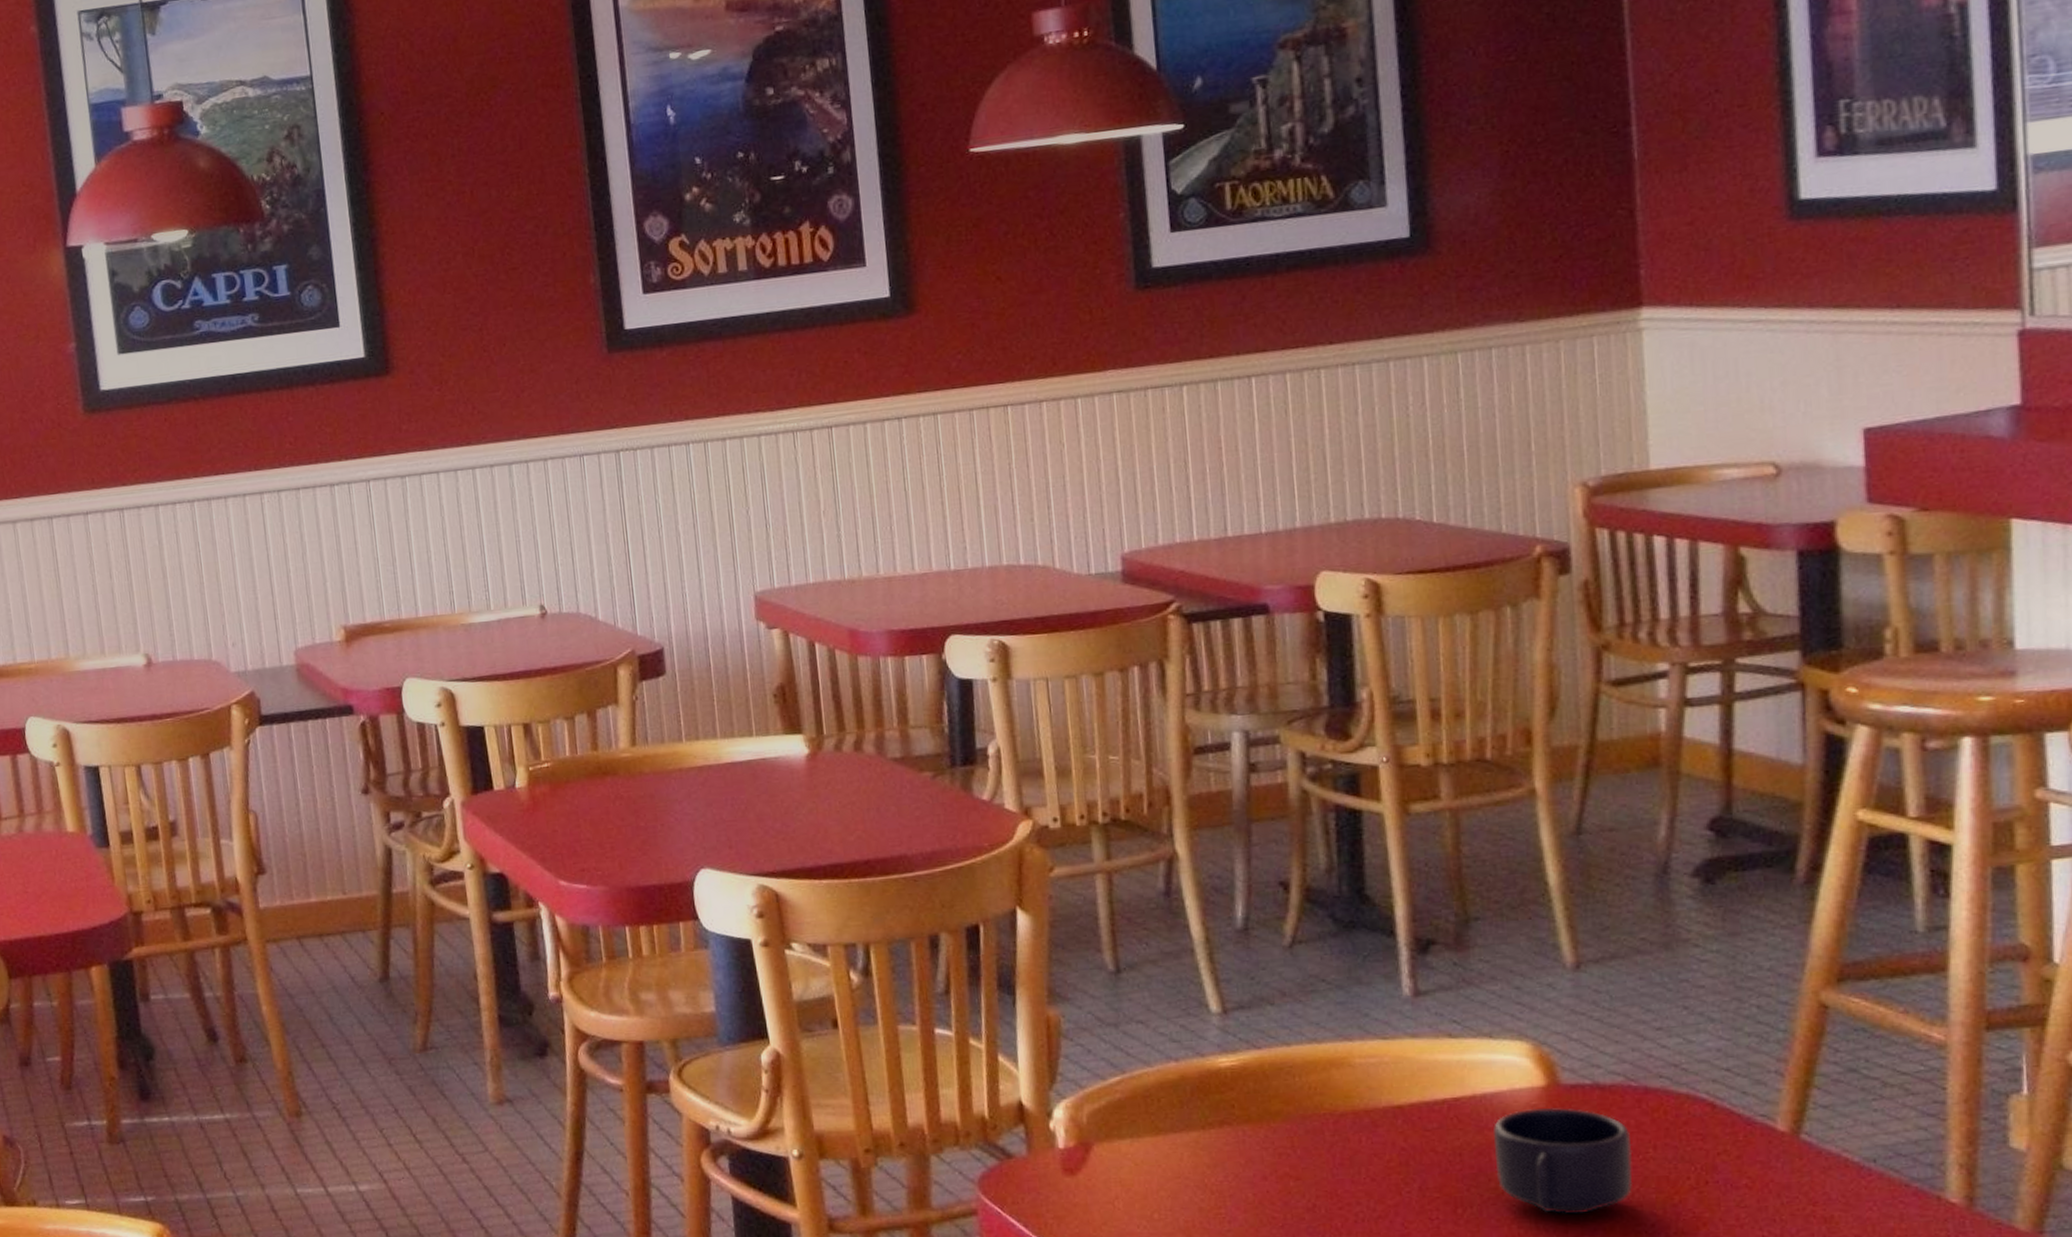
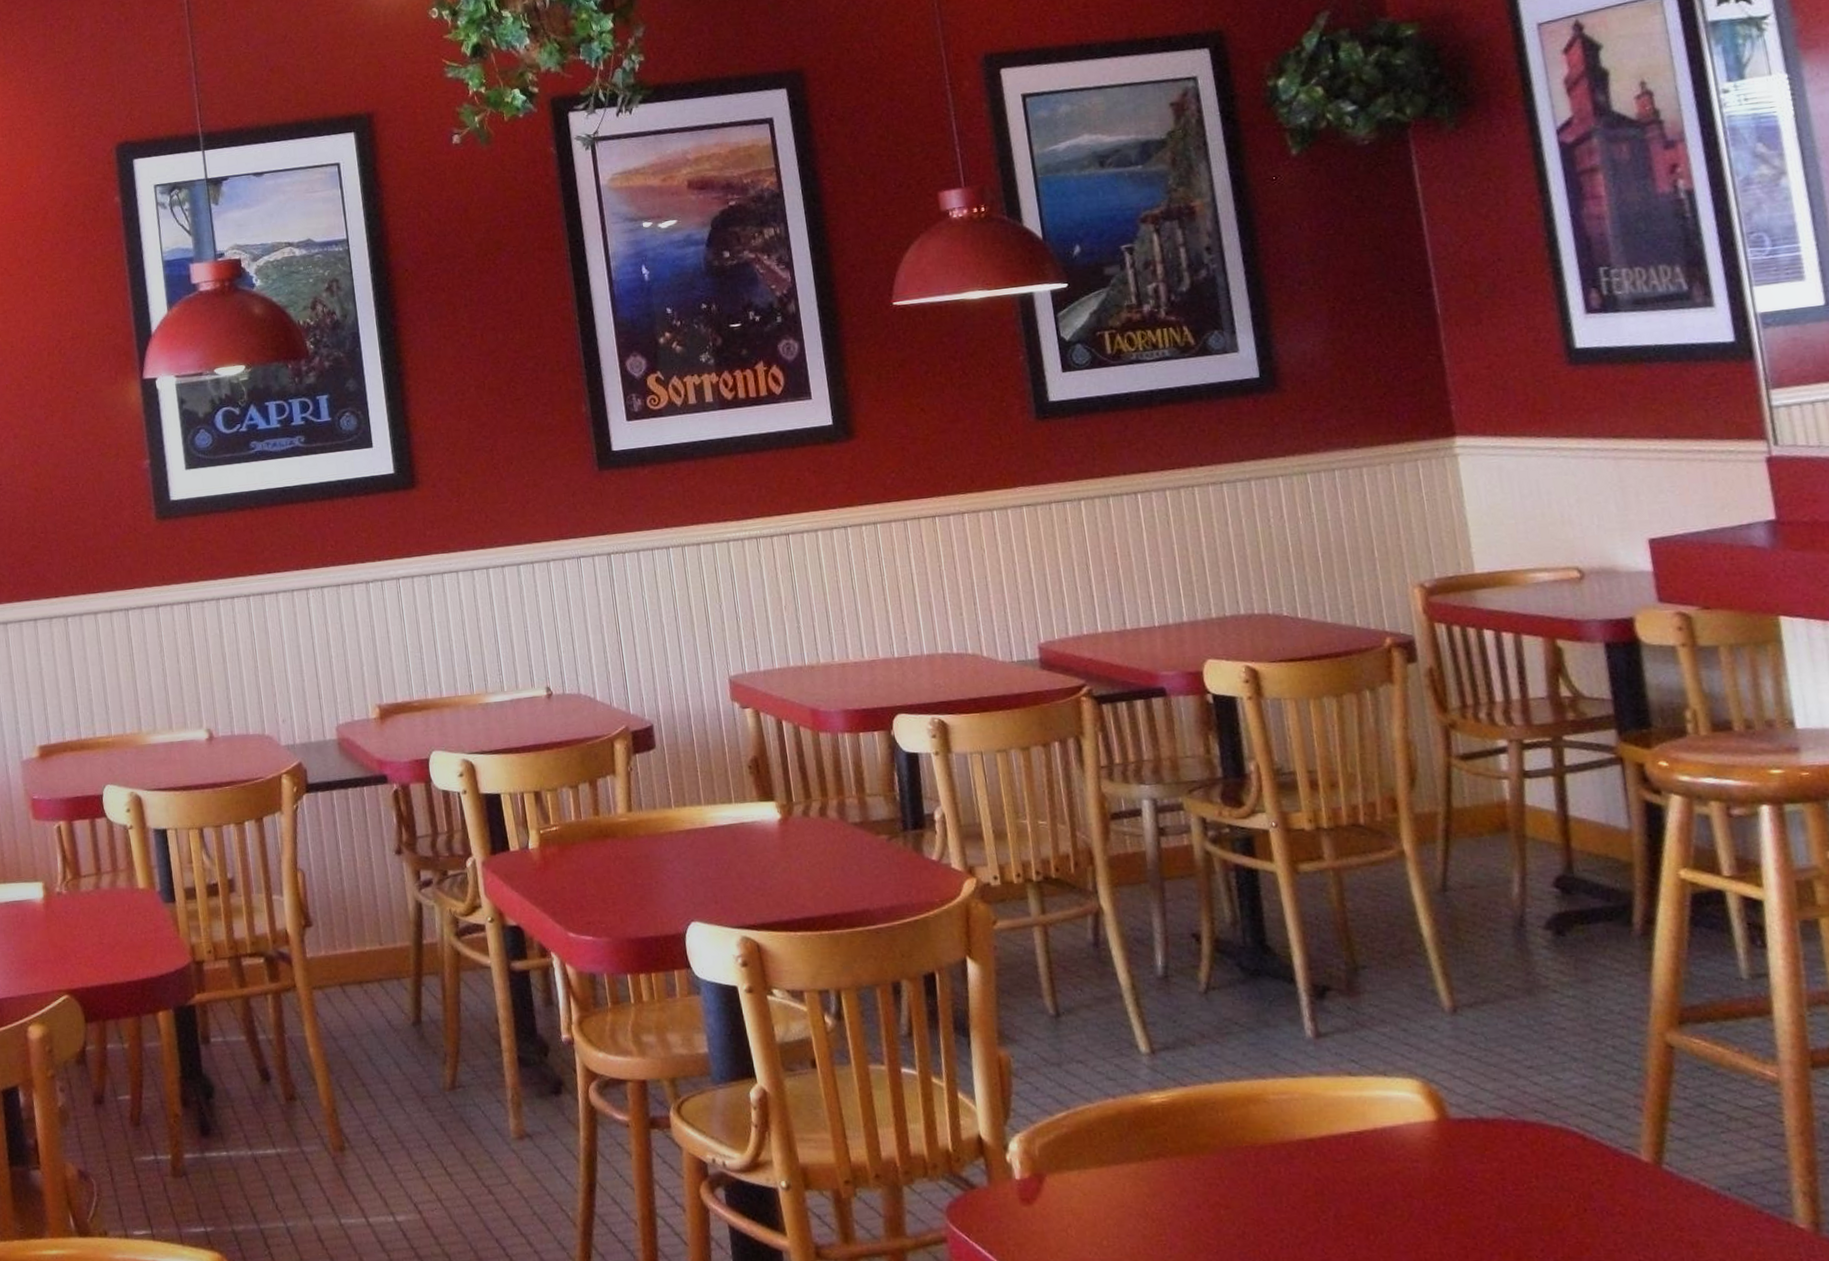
mug: present [1493,1107,1633,1214] -> none [1395,1140,1522,1240]

